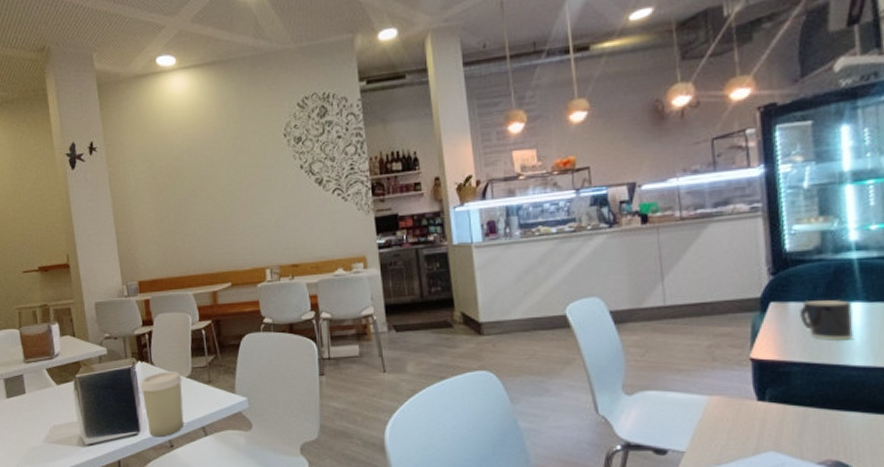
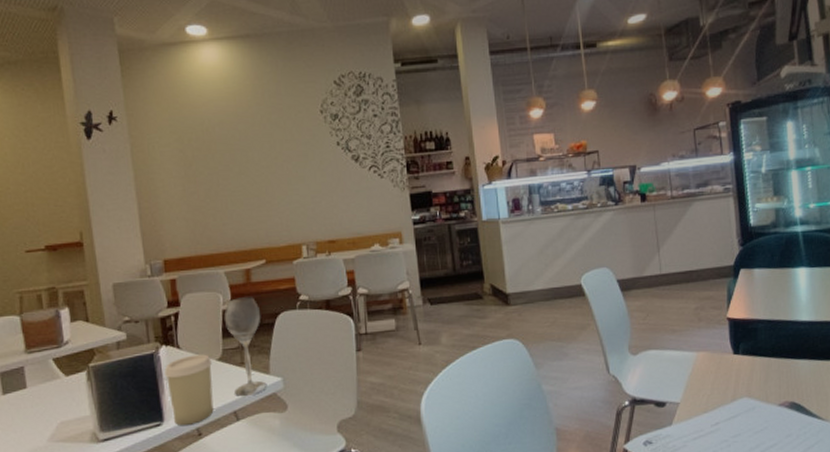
wineglass: none [192,318,233,414] -> present [224,297,267,397]
mug: present [800,300,853,342] -> none [762,266,800,301]

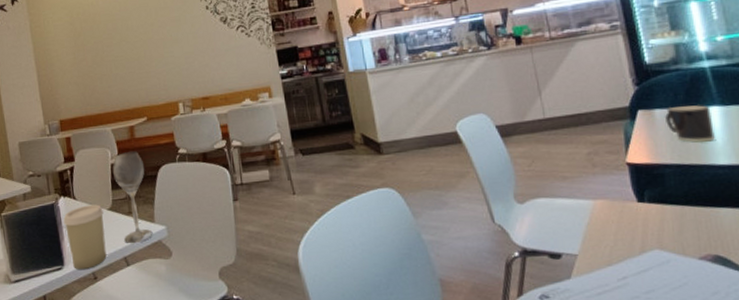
mug: none [762,266,800,301] -> present [665,105,715,143]

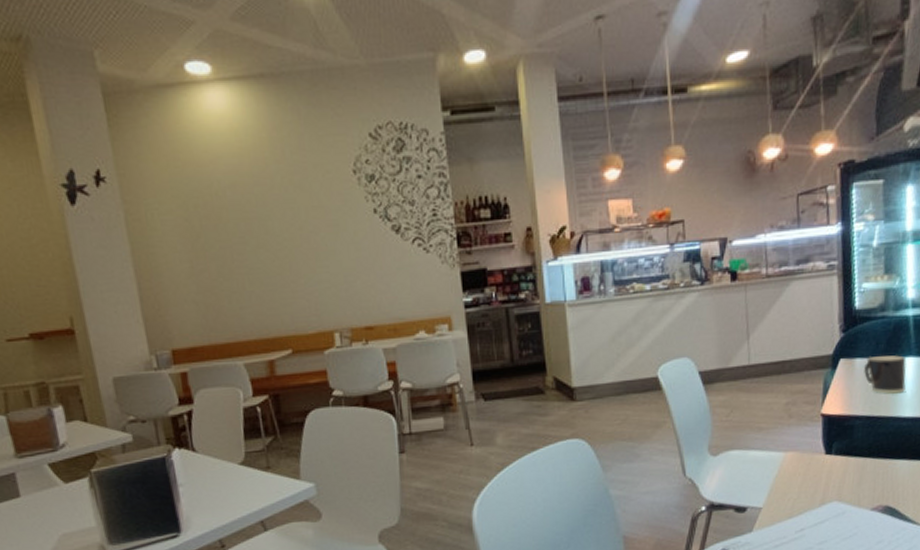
cup: present [63,204,107,269] -> none [178,457,238,537]
wineglass: present [112,151,153,244] -> none [245,392,298,505]

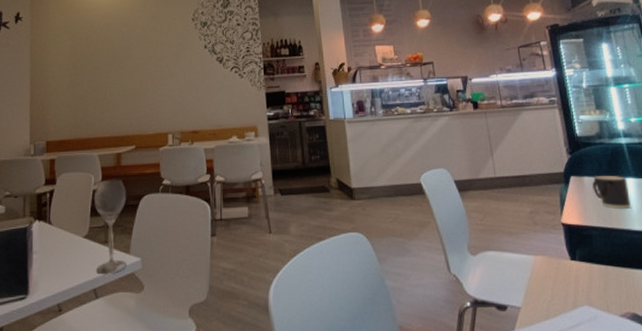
wineglass: none [245,392,298,505] -> present [93,179,127,275]

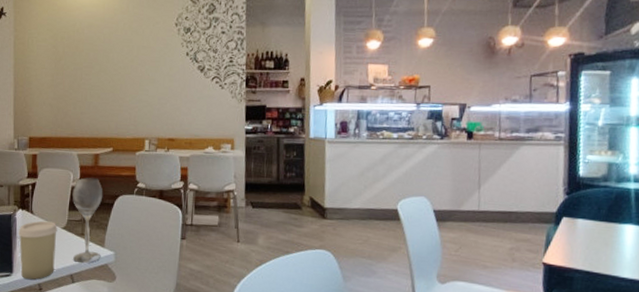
cup: none [34,231,78,300] -> present [17,220,58,280]
mug: present [592,176,631,210] -> none [585,219,627,256]

